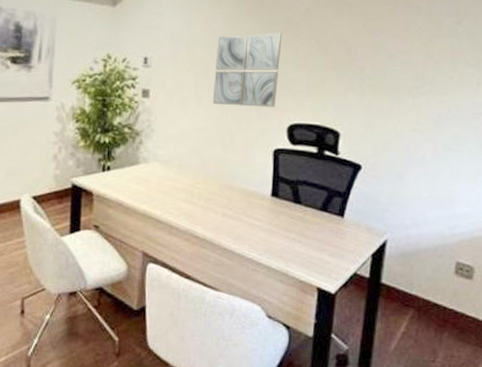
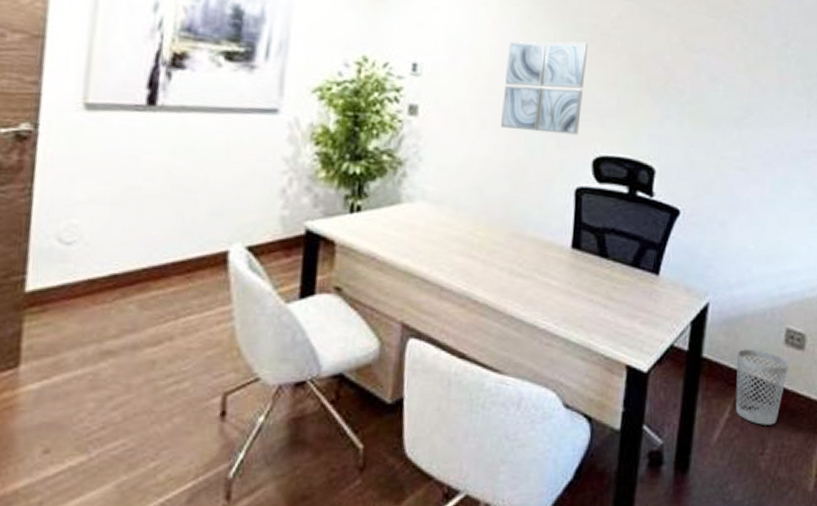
wastebasket: none [410,277,458,339] -> present [735,349,788,425]

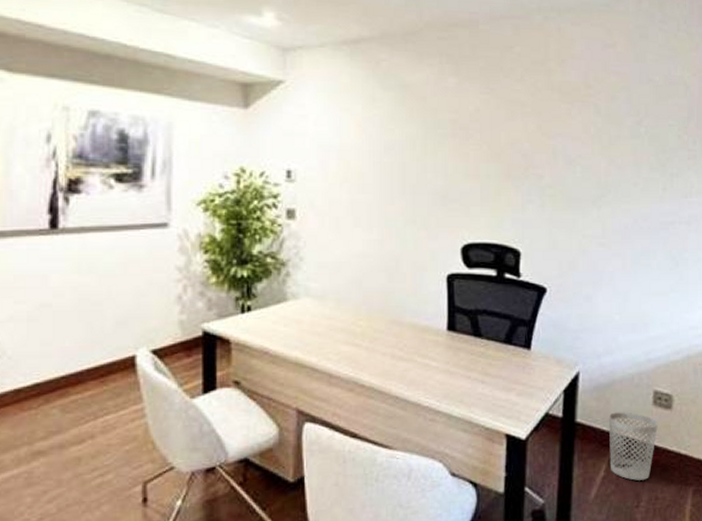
wall art: present [501,41,589,135] -> none [373,137,450,225]

